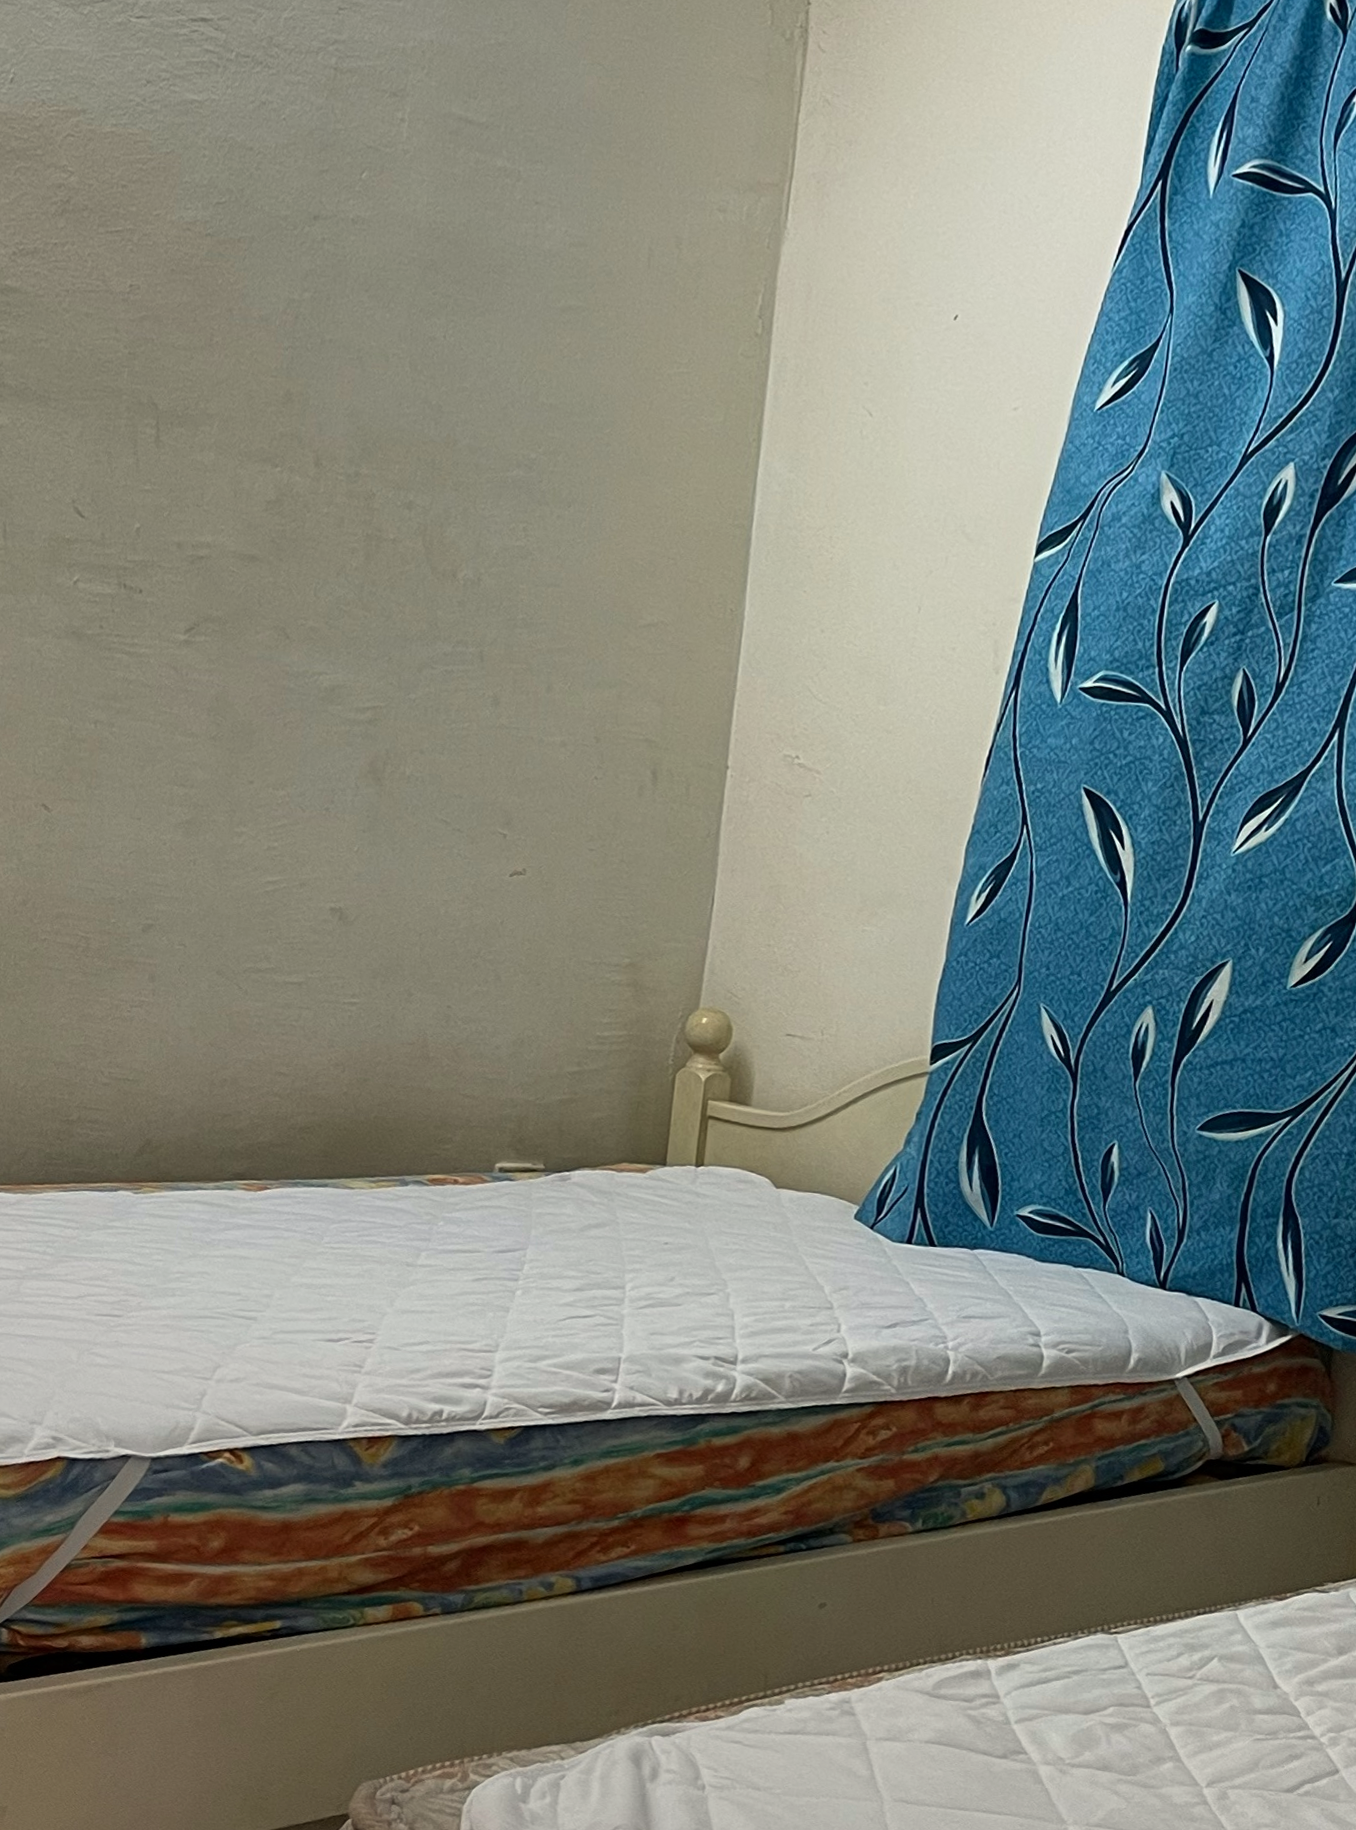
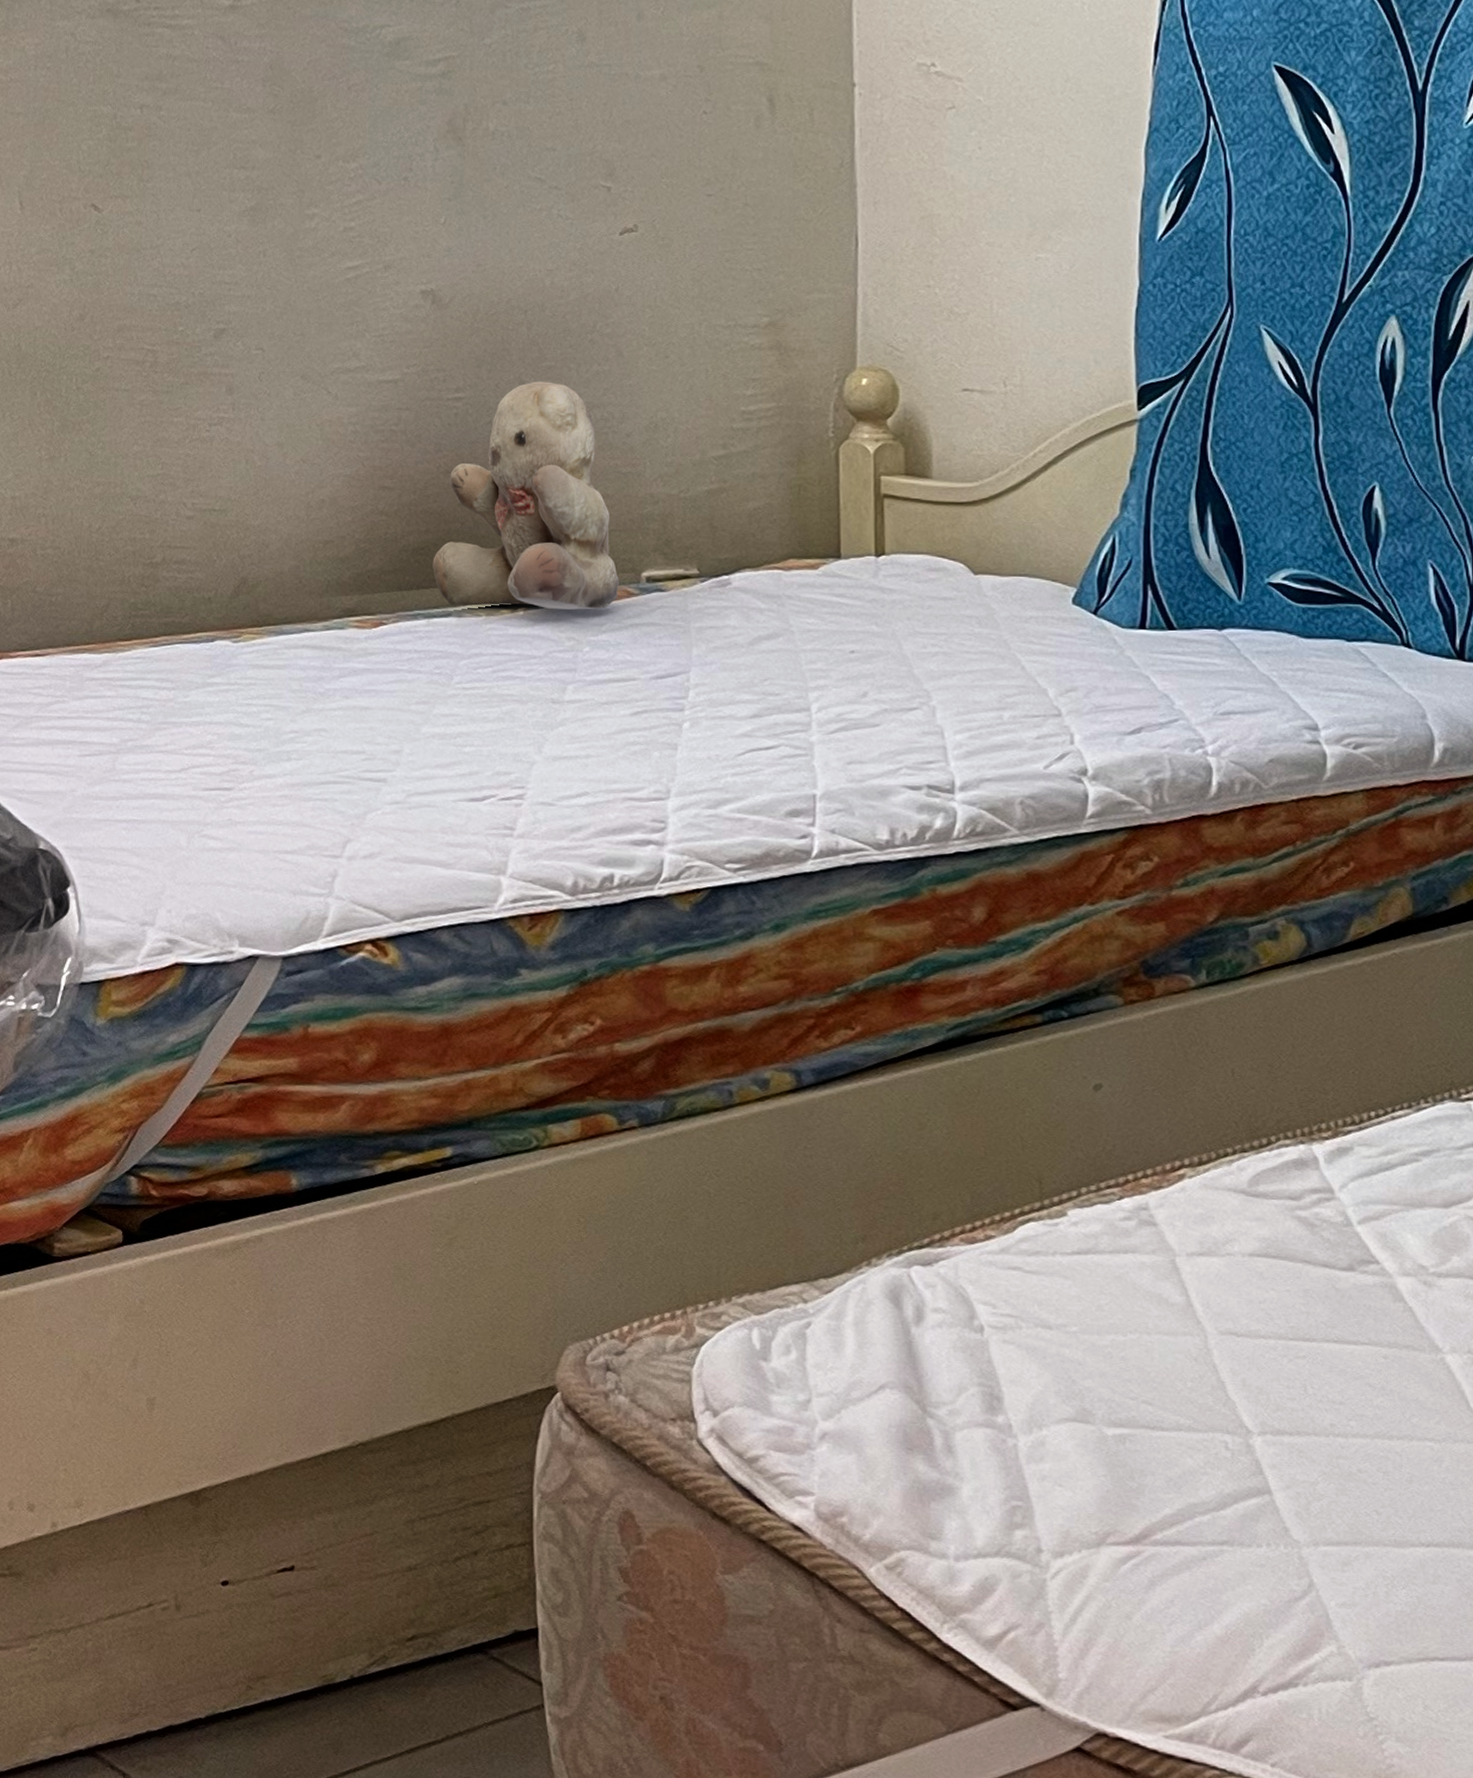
teddy bear: none [315,994,476,1191] -> present [432,381,619,610]

